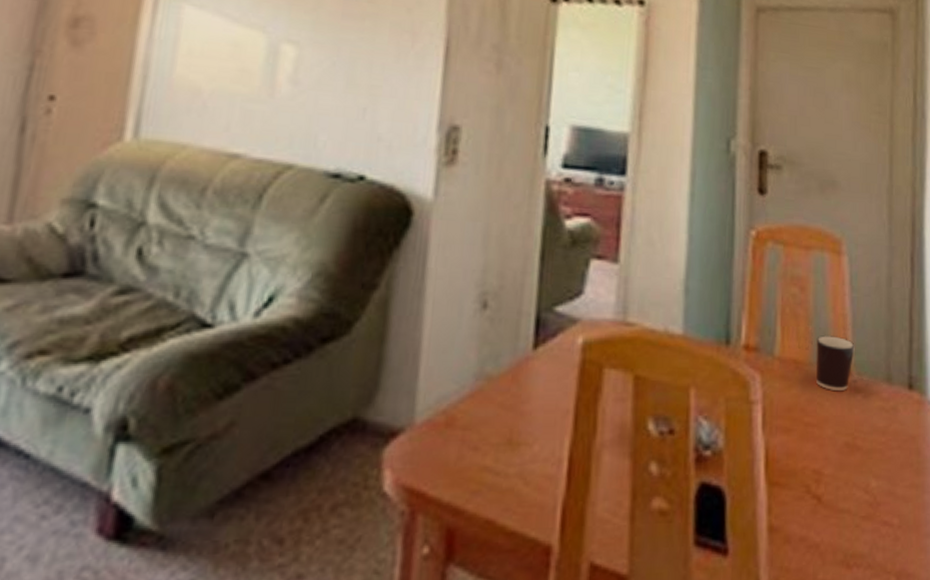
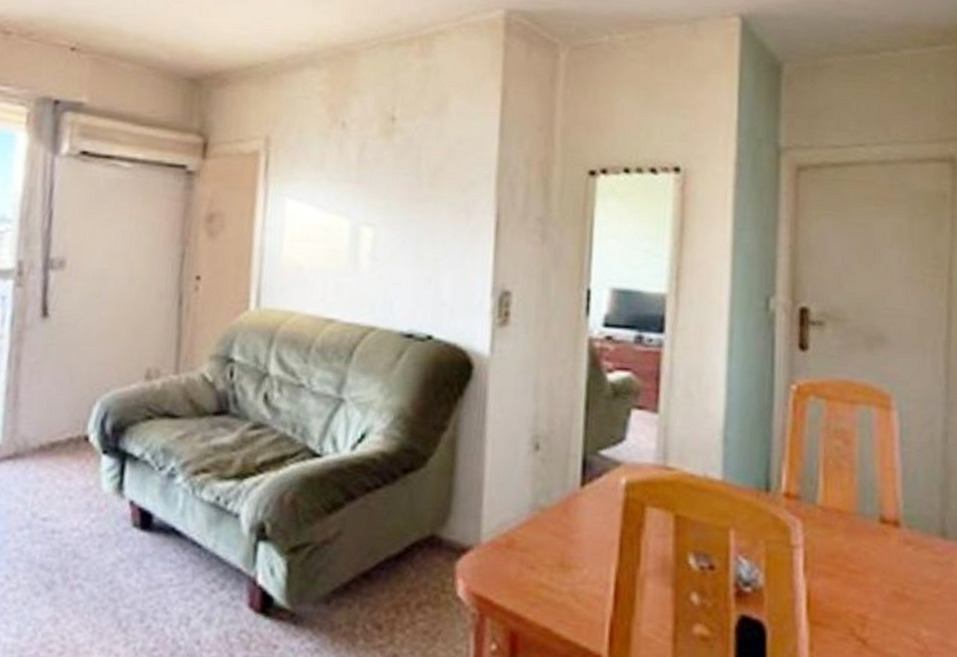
mug: present [815,335,855,392] -> none [860,487,905,543]

